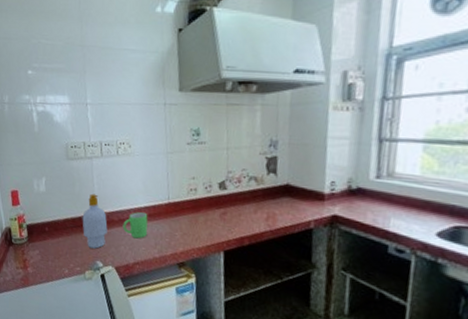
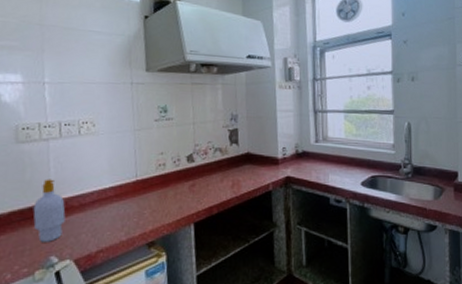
mug: present [122,212,148,239] -> none [84,194,114,223]

